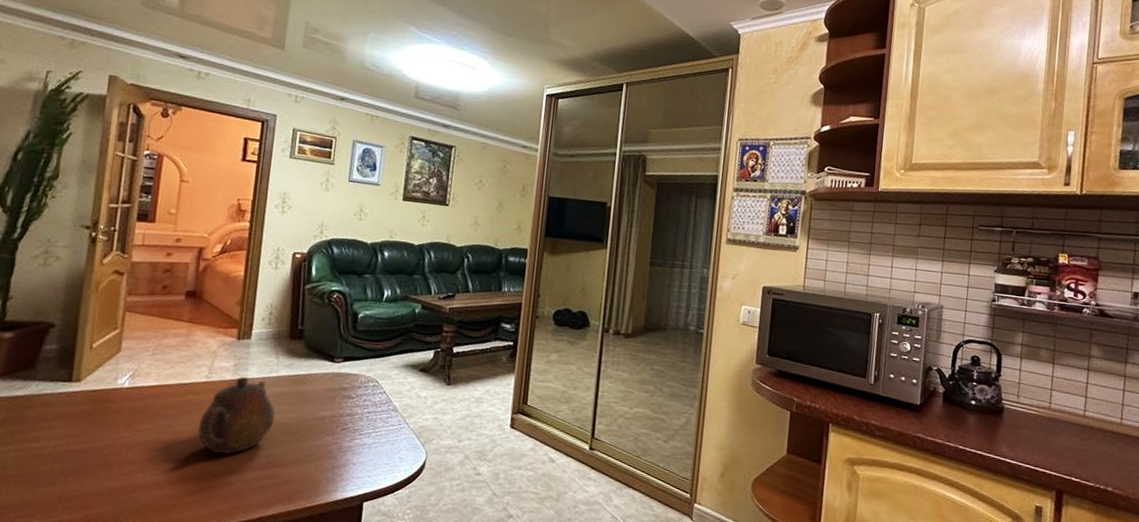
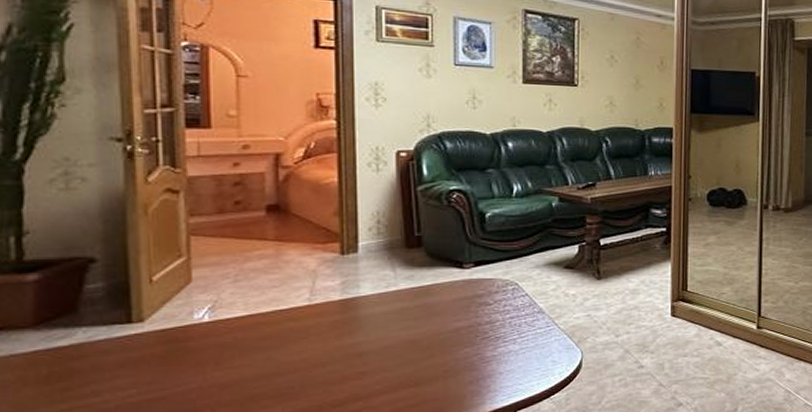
teapot: present [197,376,276,455] -> none [306,294,401,382]

